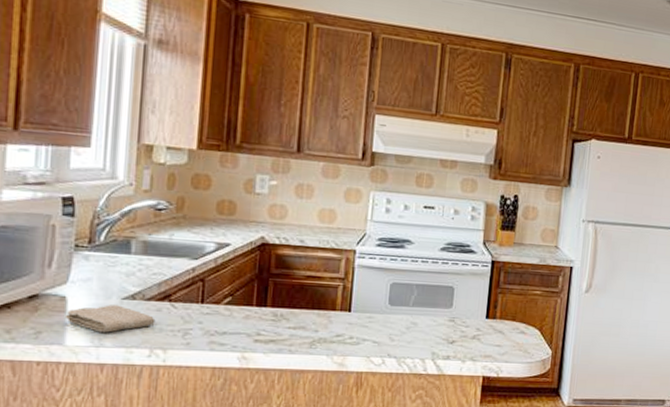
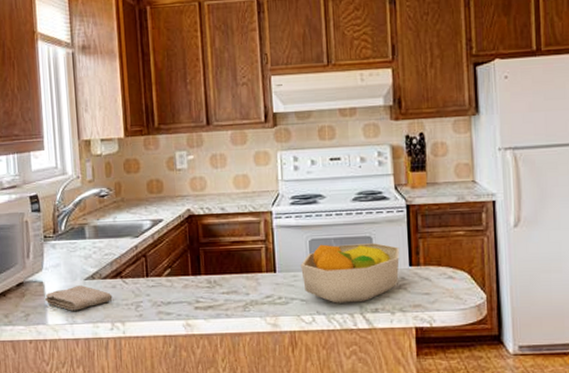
fruit bowl: none [377,288,480,349] -> present [301,243,400,303]

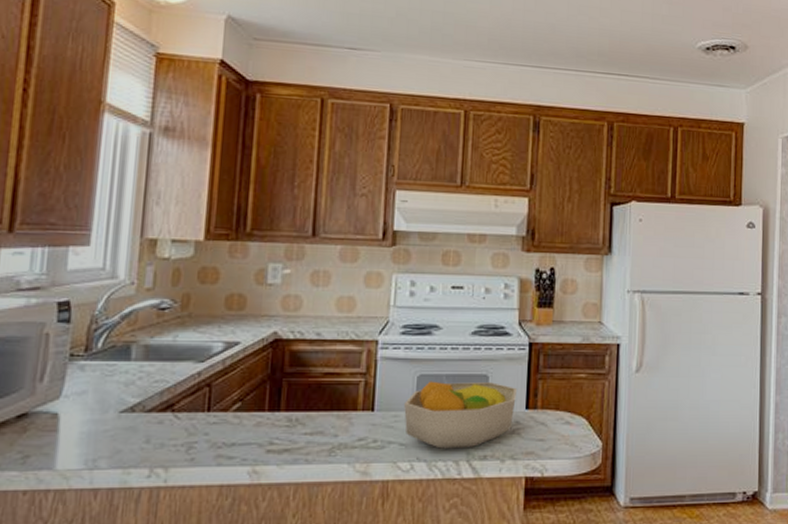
washcloth: present [44,285,113,311] -> none [56,420,157,452]

